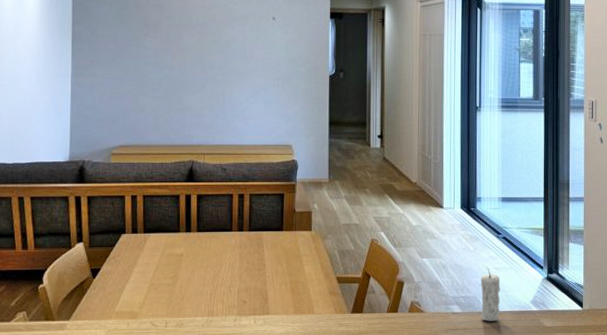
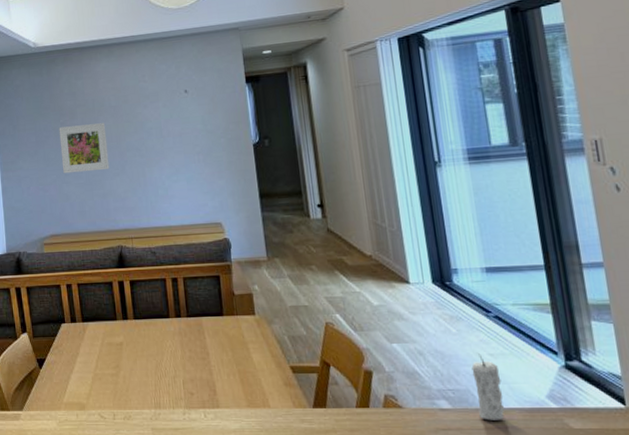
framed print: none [140,38,191,86] -> present [59,123,110,174]

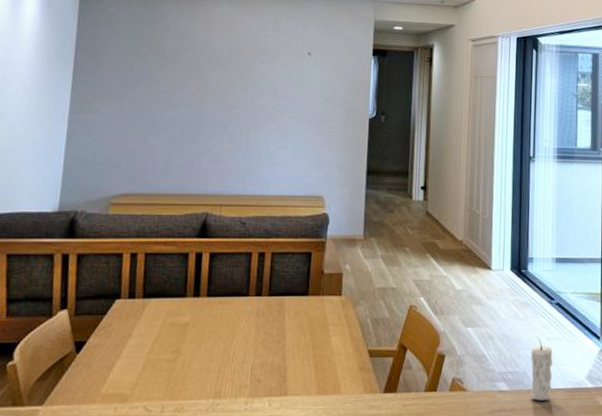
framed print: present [59,123,110,174] -> none [151,70,213,126]

